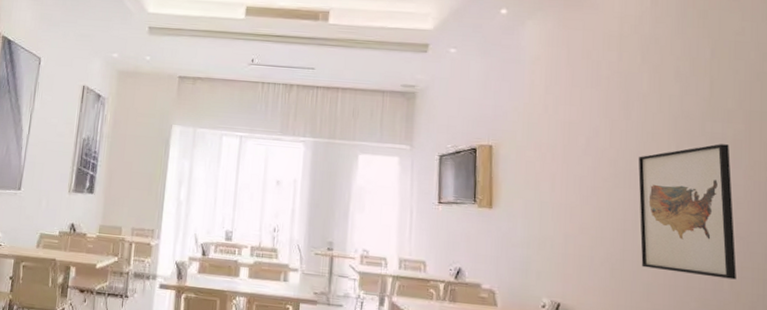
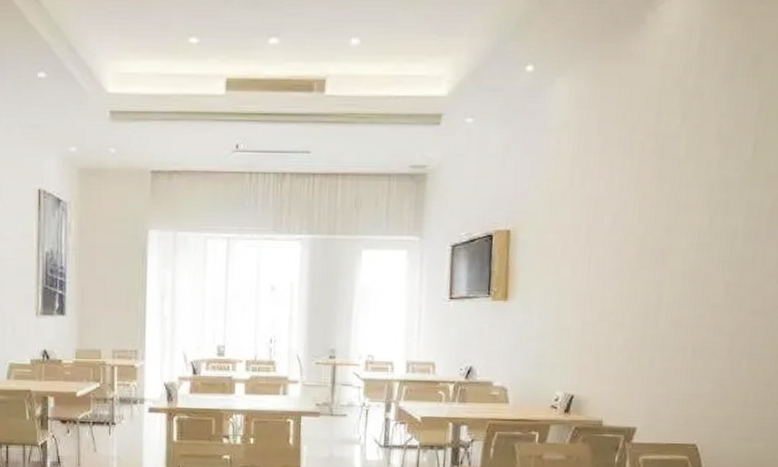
wall art: present [638,144,737,280] -> none [660,212,766,358]

